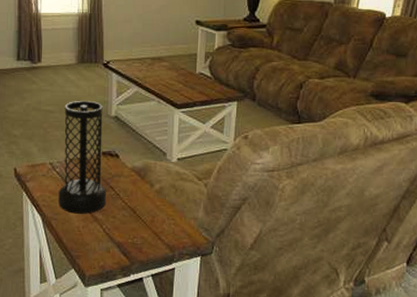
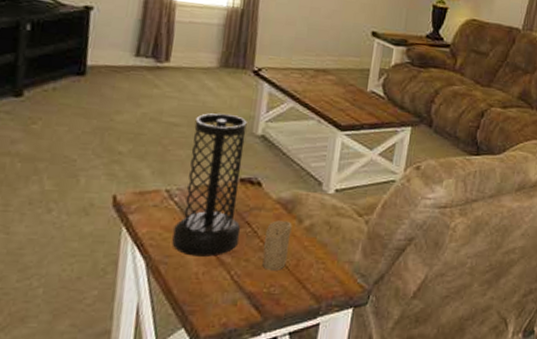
candle: none [125,185,146,225] -> present [262,220,292,270]

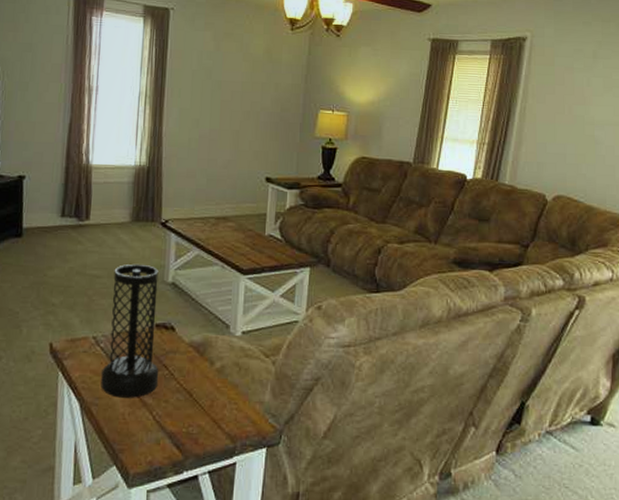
candle: present [262,220,292,270] -> none [180,363,205,411]

